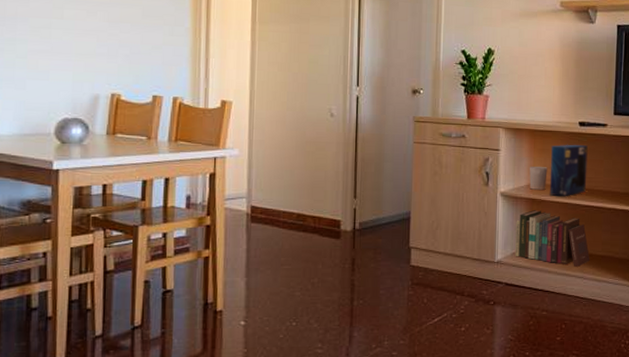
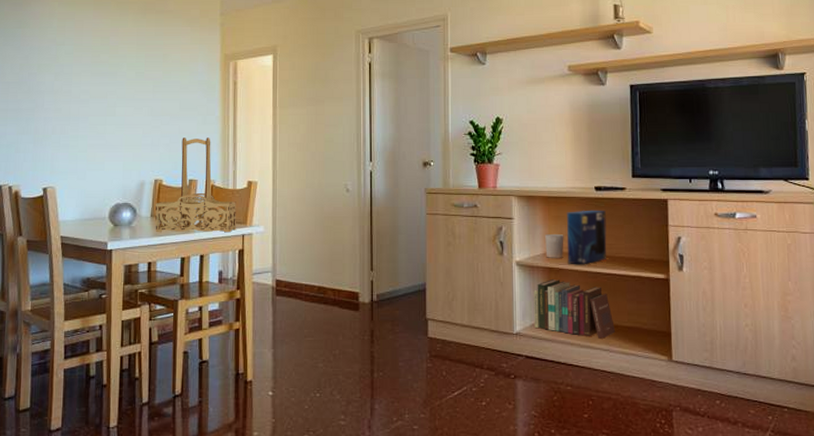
decorative basket: none [111,49,208,155] -> present [155,137,237,233]

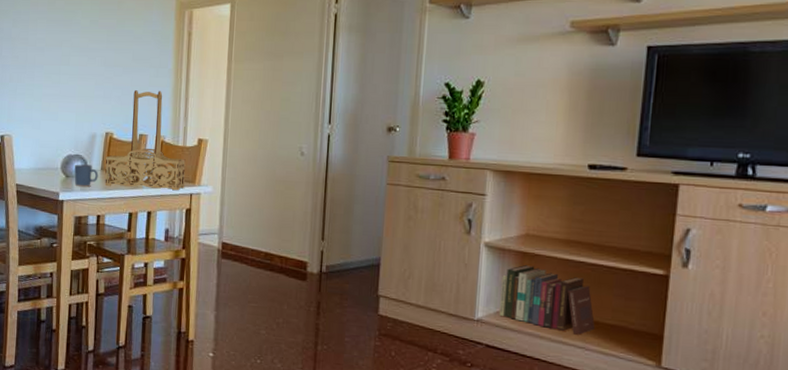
mug: none [122,212,148,235] -> present [74,164,99,188]
candle holder: present [544,234,564,258] -> none [520,215,545,243]
video game console: present [567,210,607,265] -> none [545,191,600,252]

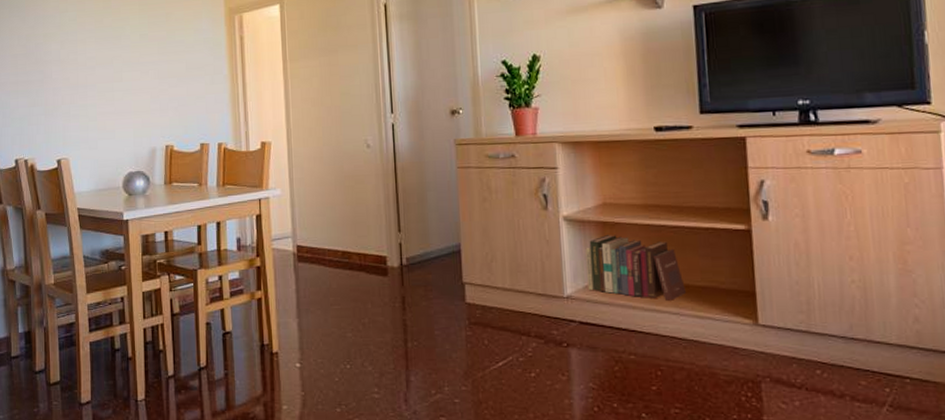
mug: present [74,164,99,188] -> none [136,180,162,205]
decorative basket: present [104,90,186,191] -> none [168,98,253,200]

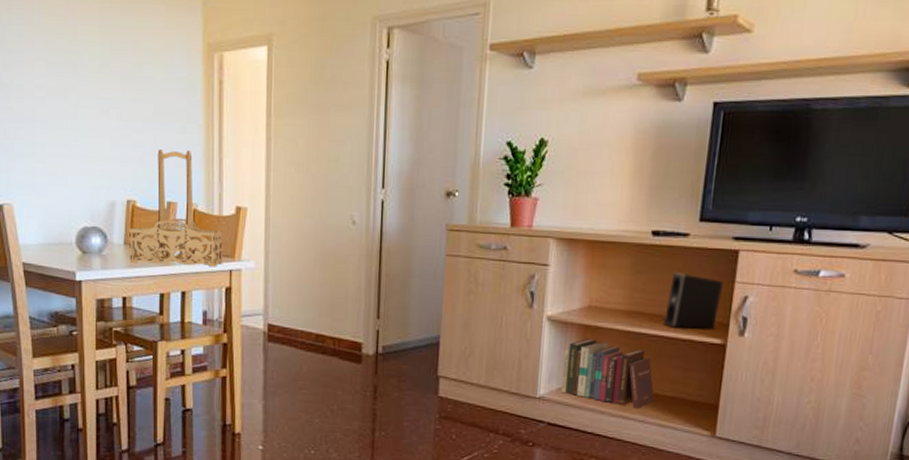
decorative basket: none [168,98,253,200] -> present [129,149,224,267]
stereo: none [681,163,737,219] -> present [664,273,724,329]

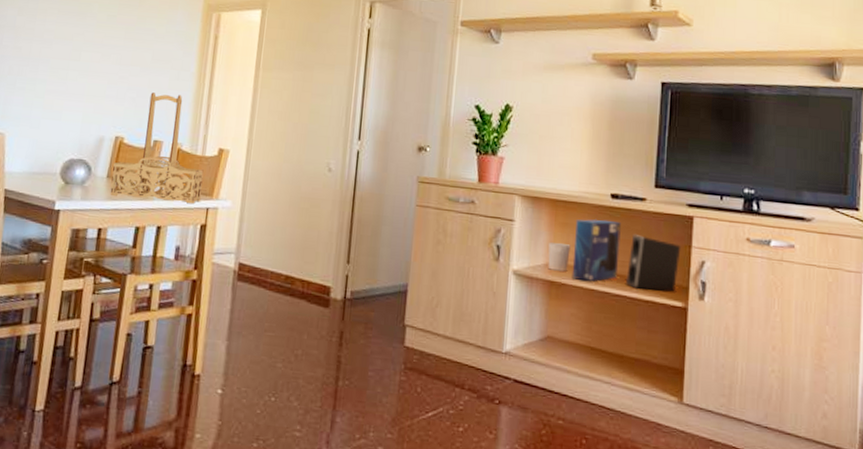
books: present [561,337,654,408] -> none [527,294,620,369]
candle holder: none [583,286,608,315] -> present [547,242,571,272]
video game console: none [608,259,662,324] -> present [571,219,622,282]

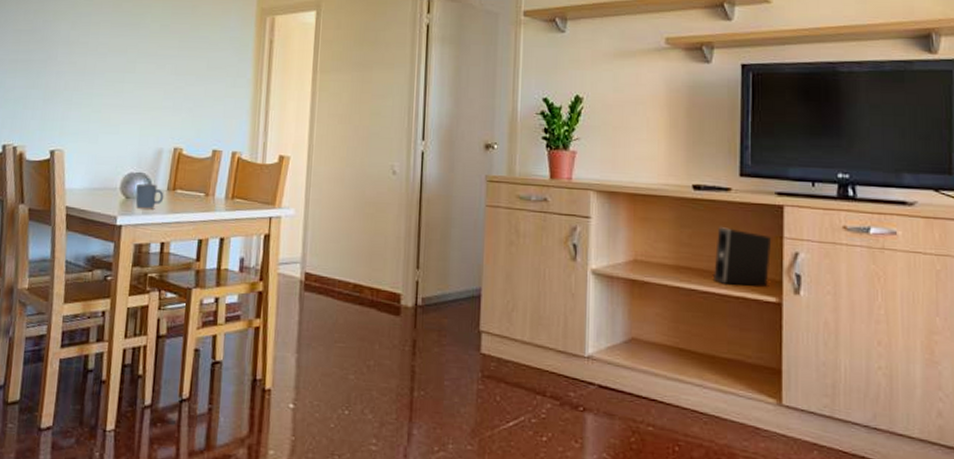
mug: none [75,169,104,196] -> present [135,183,164,210]
decorative basket: present [110,92,204,204] -> none [171,101,265,214]
candle holder: present [547,242,571,272] -> none [627,239,652,269]
video game console: present [571,219,622,282] -> none [655,212,707,279]

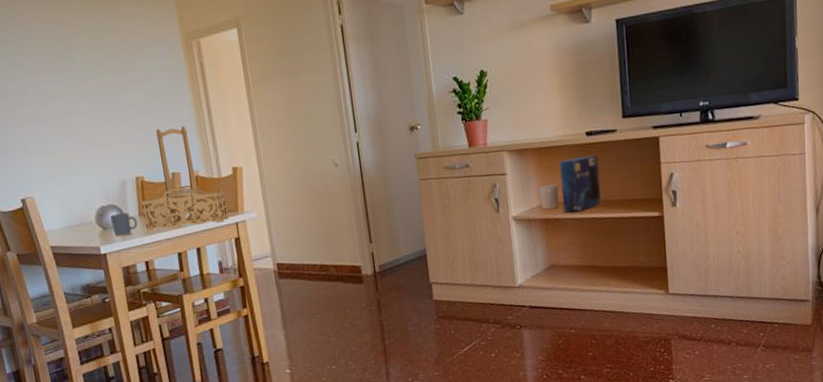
decorative basket: none [171,101,265,214] -> present [141,126,229,230]
candle holder: none [627,239,652,269] -> present [538,184,559,210]
video game console: none [655,212,707,279] -> present [559,155,601,213]
stereo: present [714,227,772,287] -> none [609,162,652,210]

